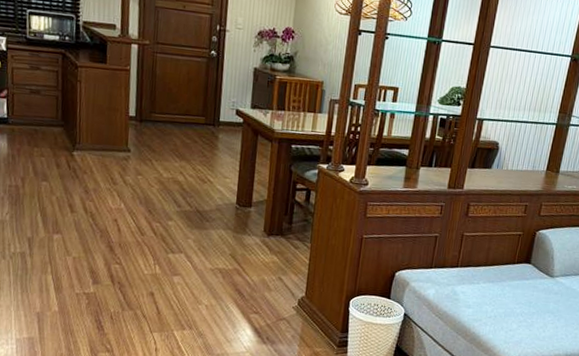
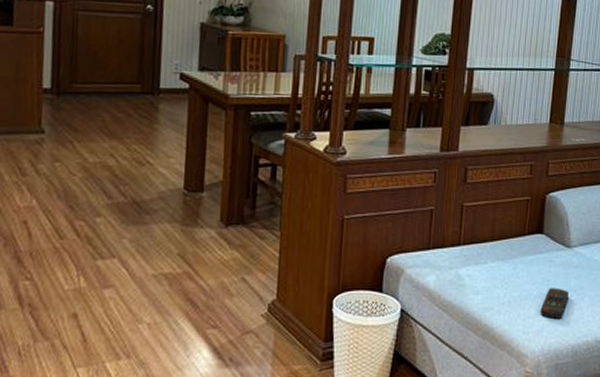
remote control: none [520,308,547,334] -> present [540,288,569,318]

